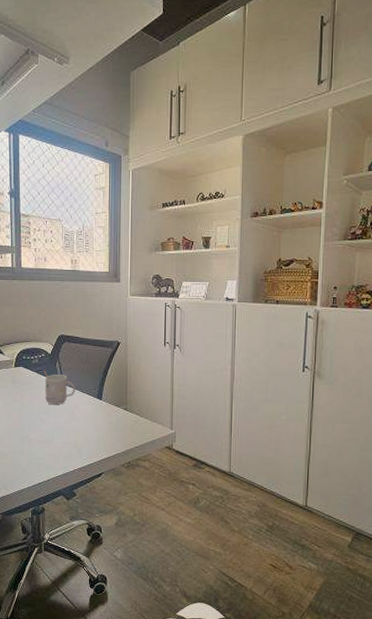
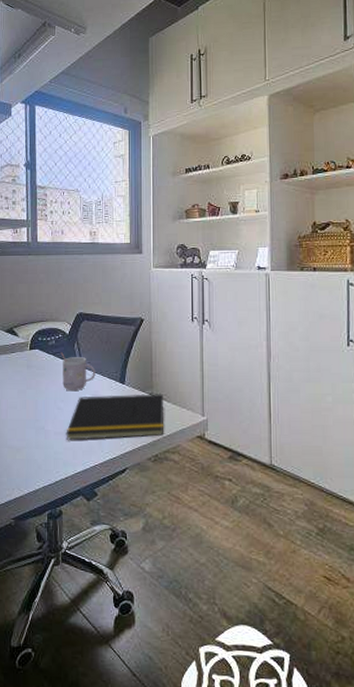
notepad: none [48,409,136,448] -> present [66,394,163,440]

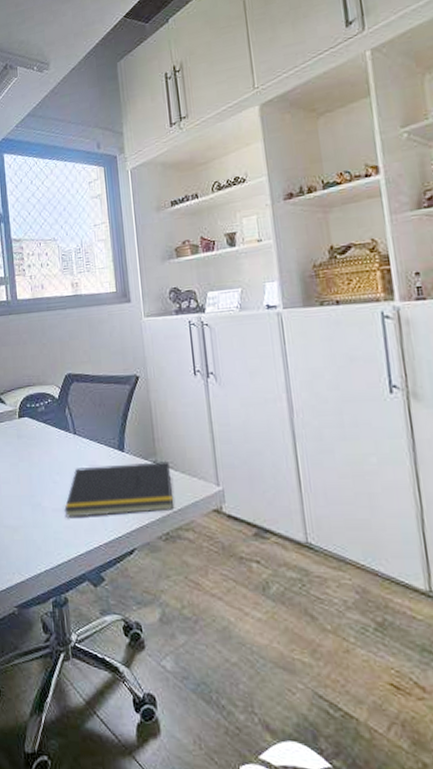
mug: present [60,352,96,392] -> none [51,419,91,462]

